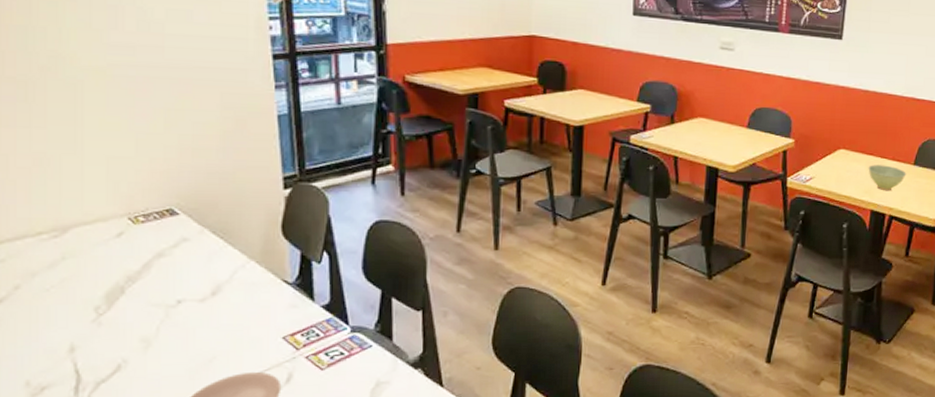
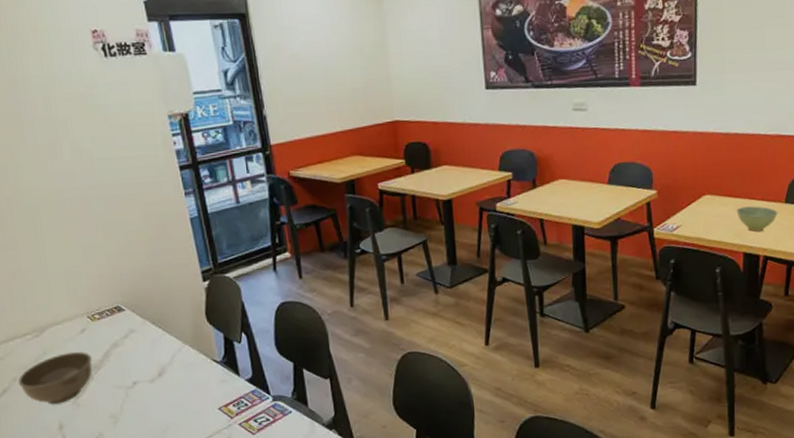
soup bowl: none [20,258,127,322] -> present [18,351,93,405]

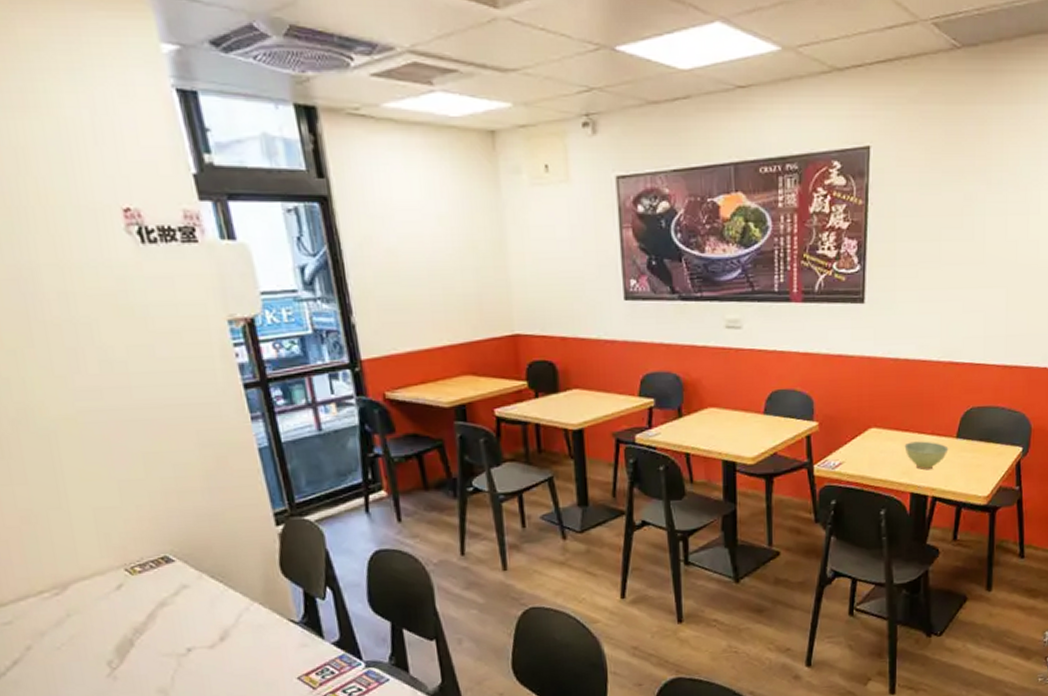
soup bowl: present [18,351,93,405] -> none [32,612,134,678]

